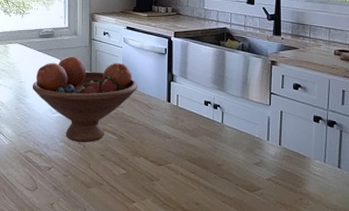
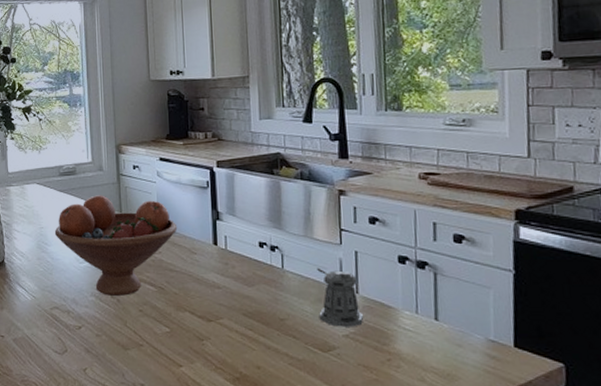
pepper shaker: none [249,123,284,172] -> present [317,268,364,327]

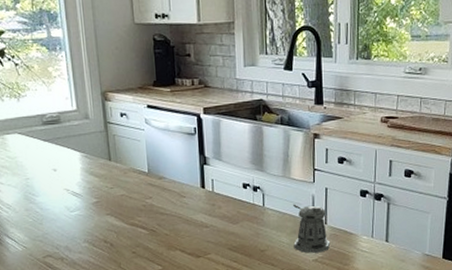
fruit bowl: present [54,195,178,296] -> none [41,143,167,241]

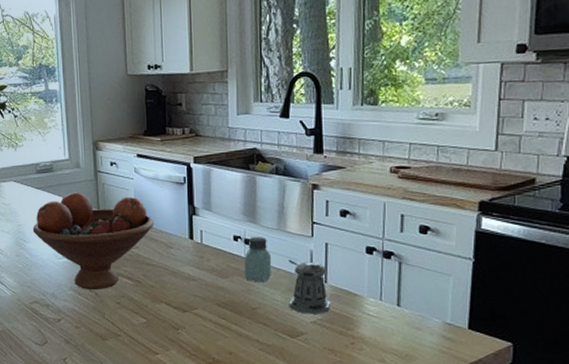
fruit bowl: none [41,143,167,241] -> present [32,192,155,289]
saltshaker: none [253,184,278,226] -> present [244,237,272,282]

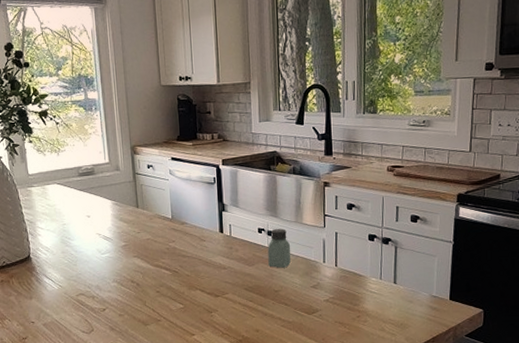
fruit bowl: present [32,192,155,289] -> none [76,192,189,281]
pepper shaker: present [289,259,331,314] -> none [305,247,341,294]

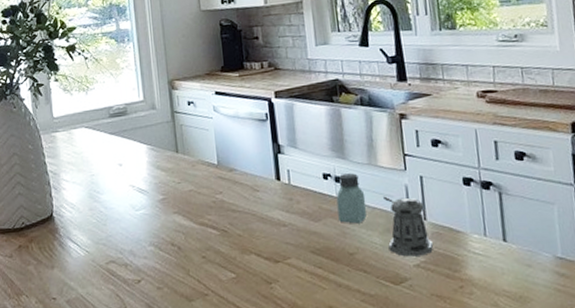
pepper shaker: none [305,247,341,294] -> present [383,196,434,257]

